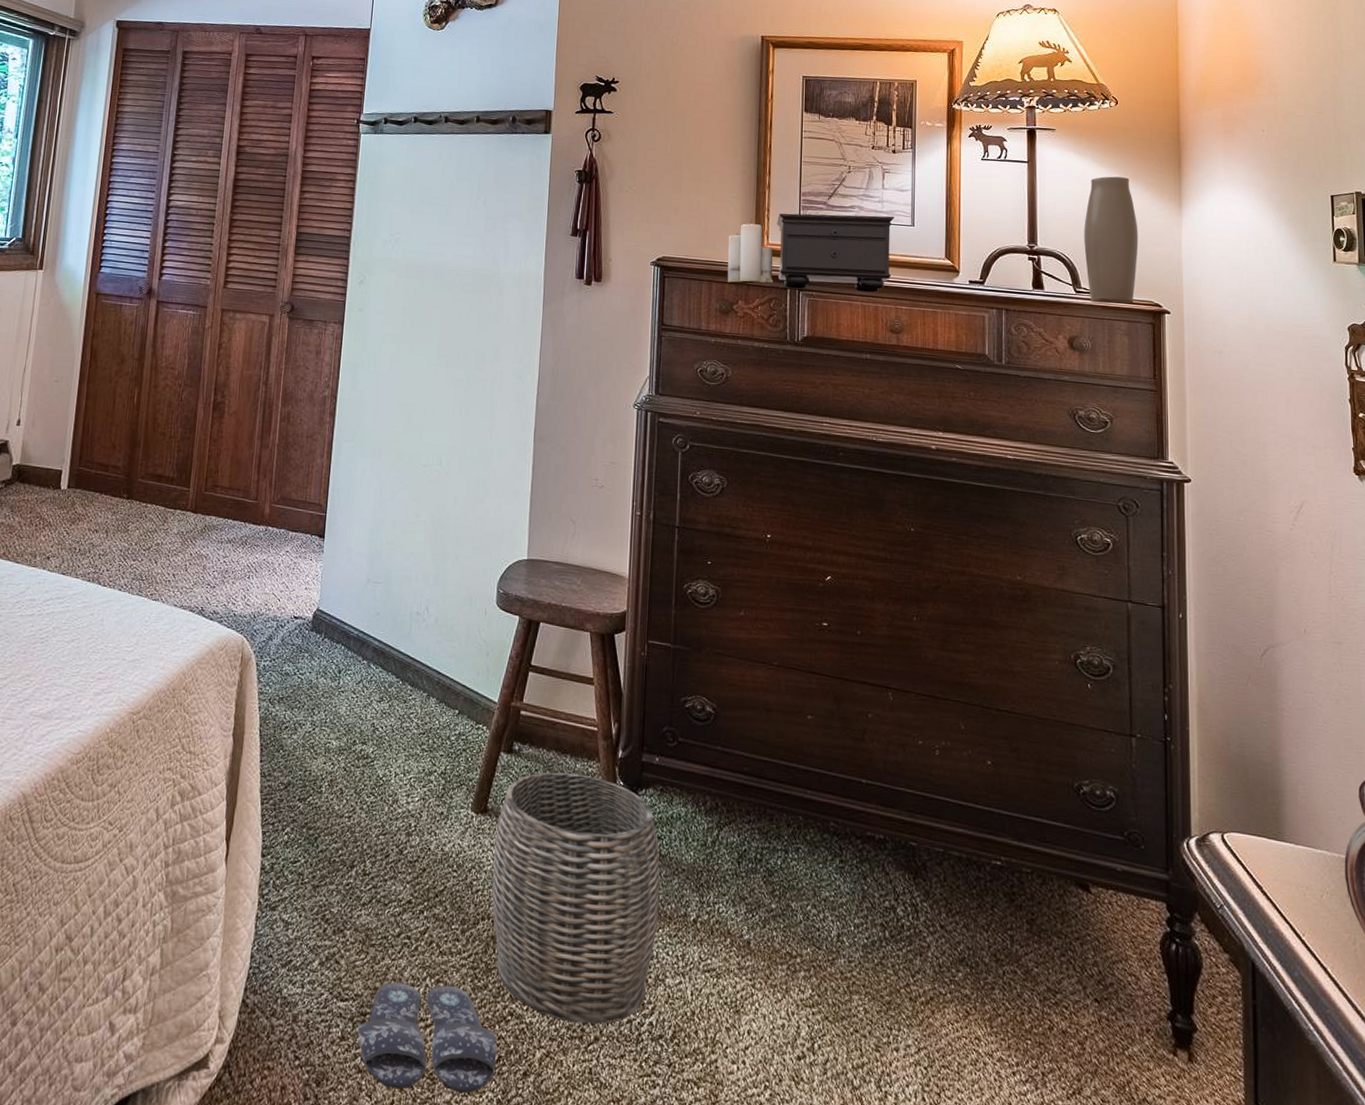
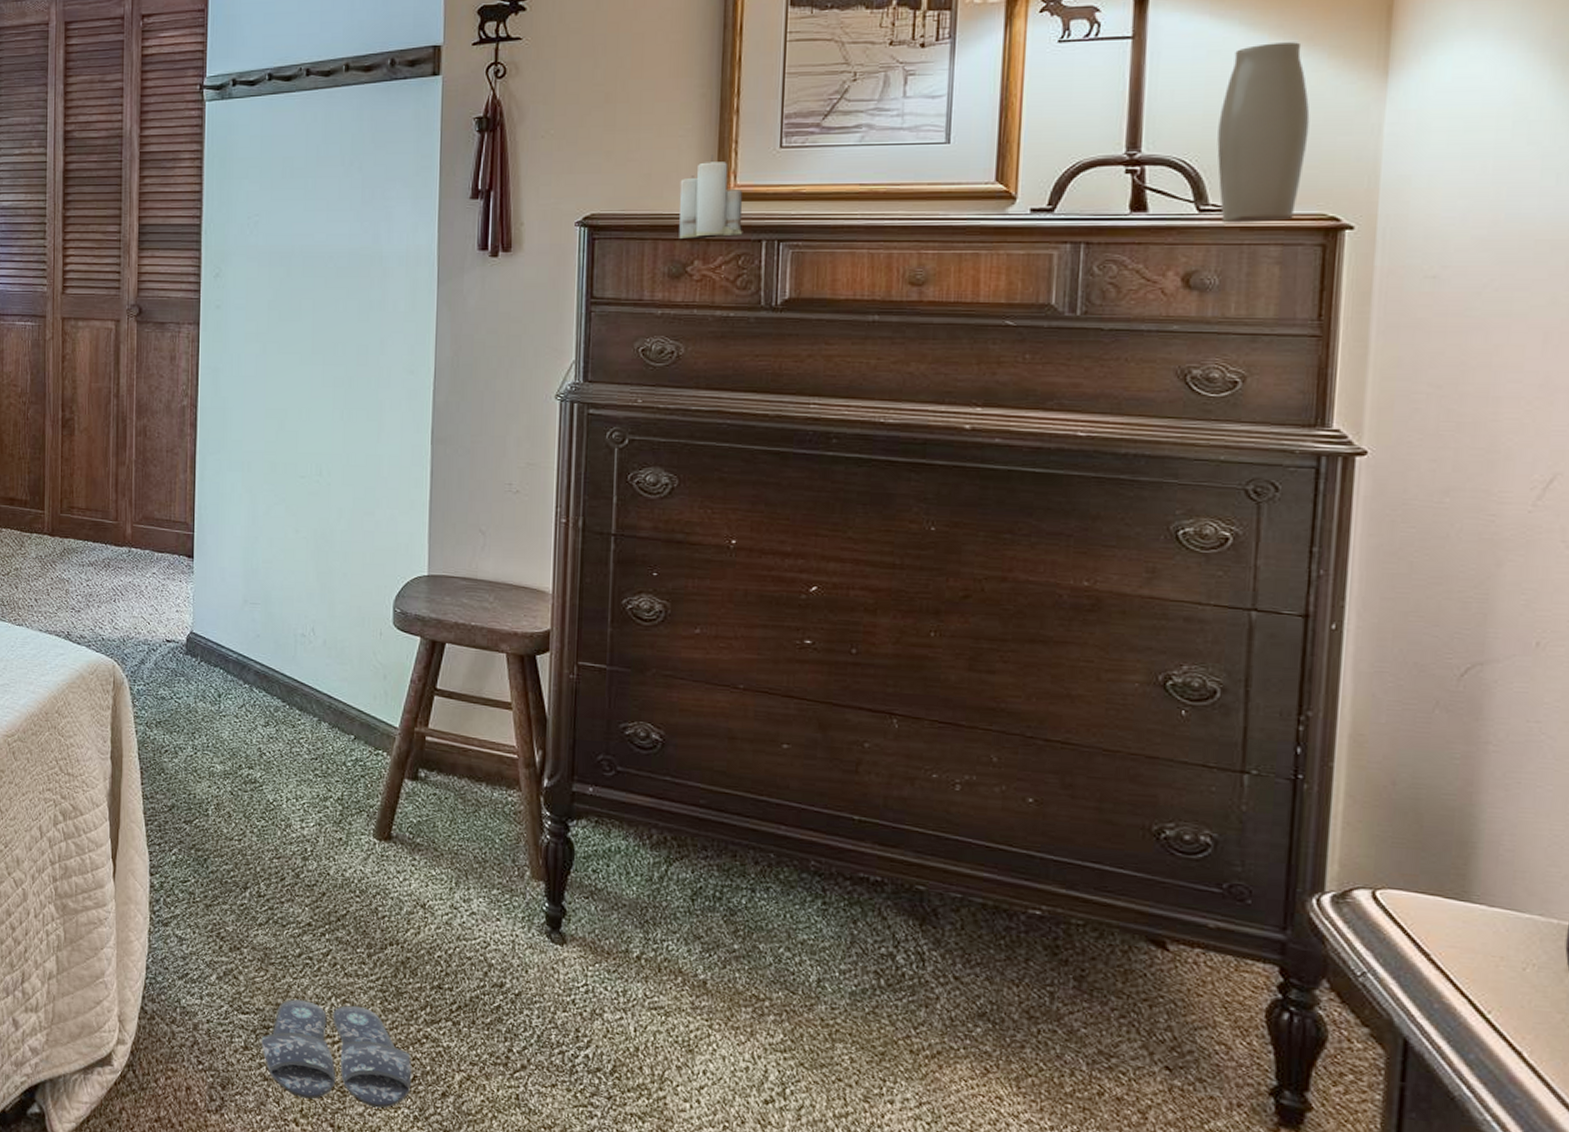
woven basket: present [492,772,660,1024] -> none [400,800,596,1053]
jewelry box: present [777,213,895,293] -> none [748,132,921,240]

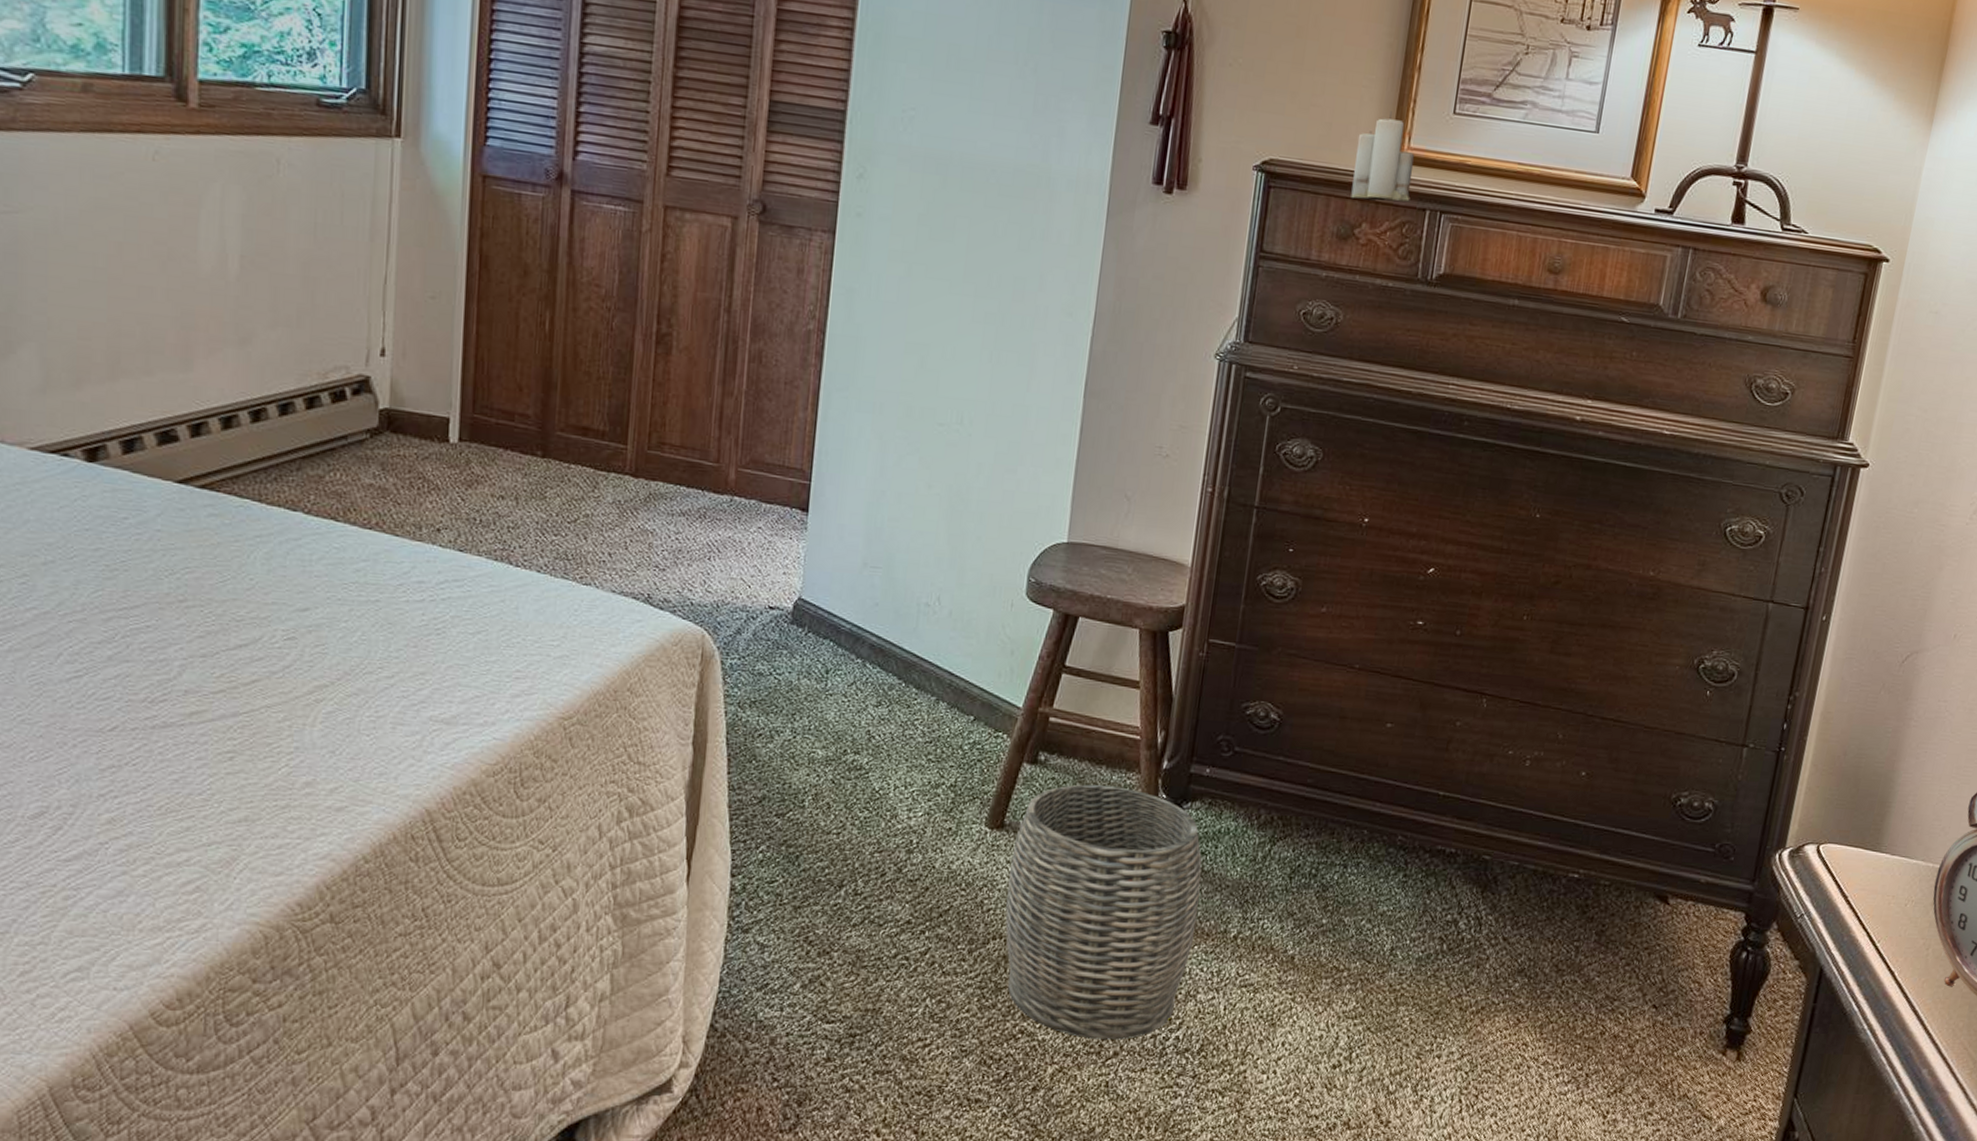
slippers: present [261,999,412,1108] -> none [845,1003,1005,1108]
woven basket: none [400,800,596,1053] -> present [1005,784,1202,1040]
vase: present [1217,42,1310,223] -> none [1797,77,1878,248]

